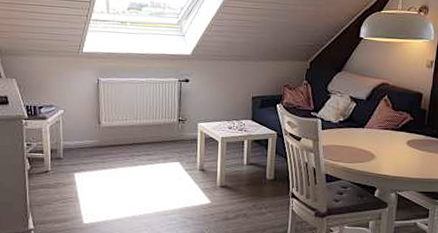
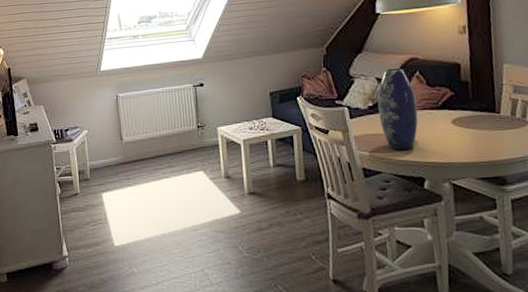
vase: none [347,89,381,162] -> present [377,68,418,150]

